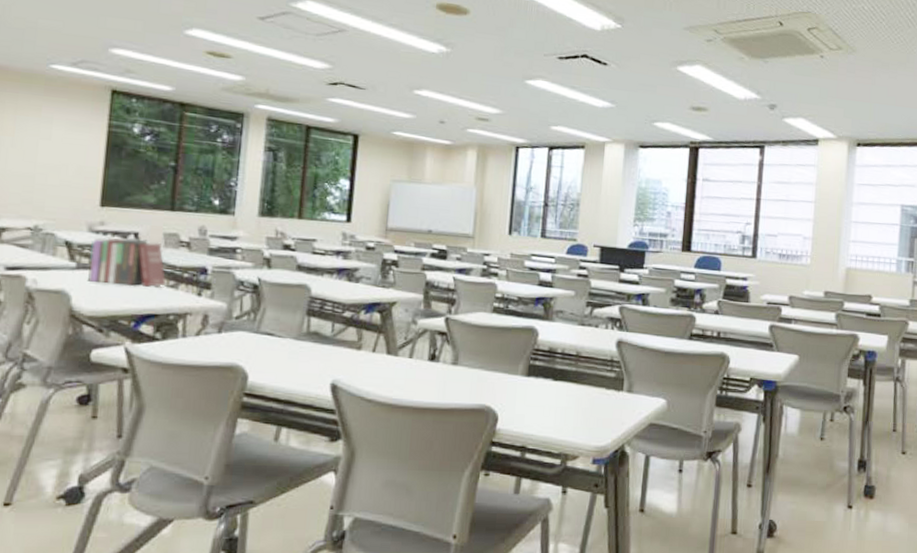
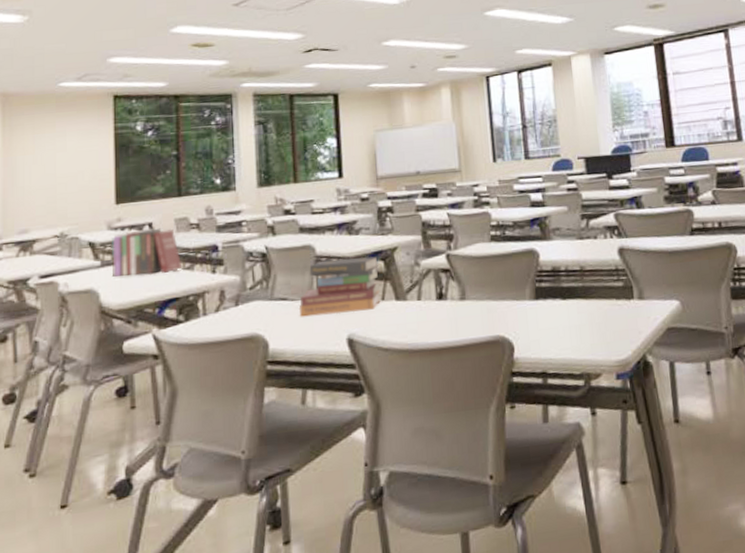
books: none [284,302,375,360] -> present [298,256,381,317]

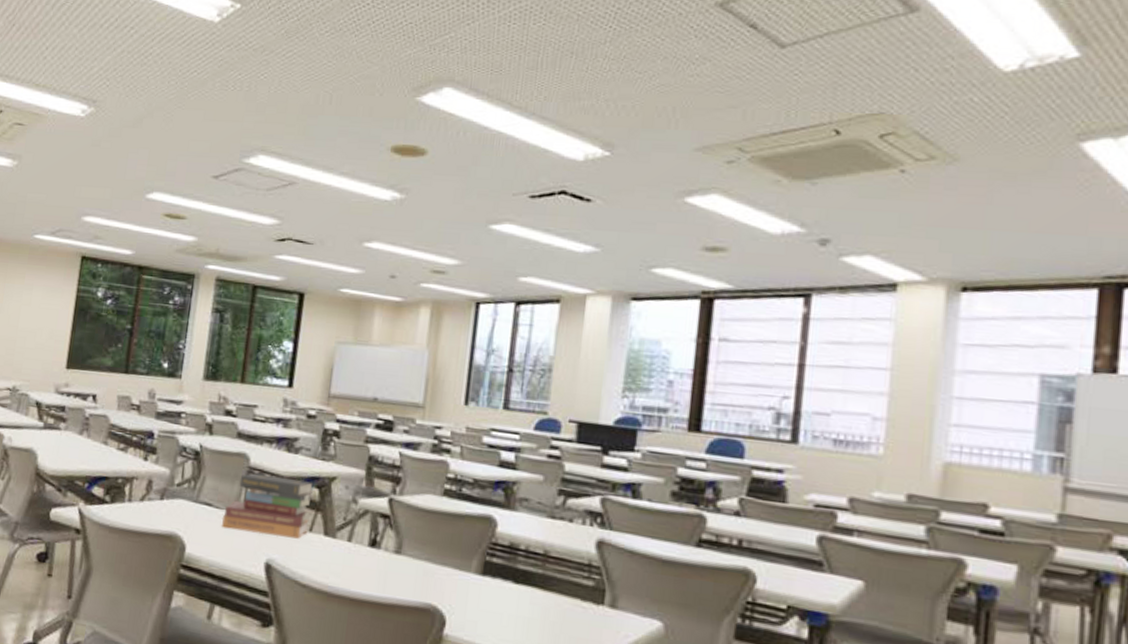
books: present [112,228,183,278] -> none [52,399,118,449]

